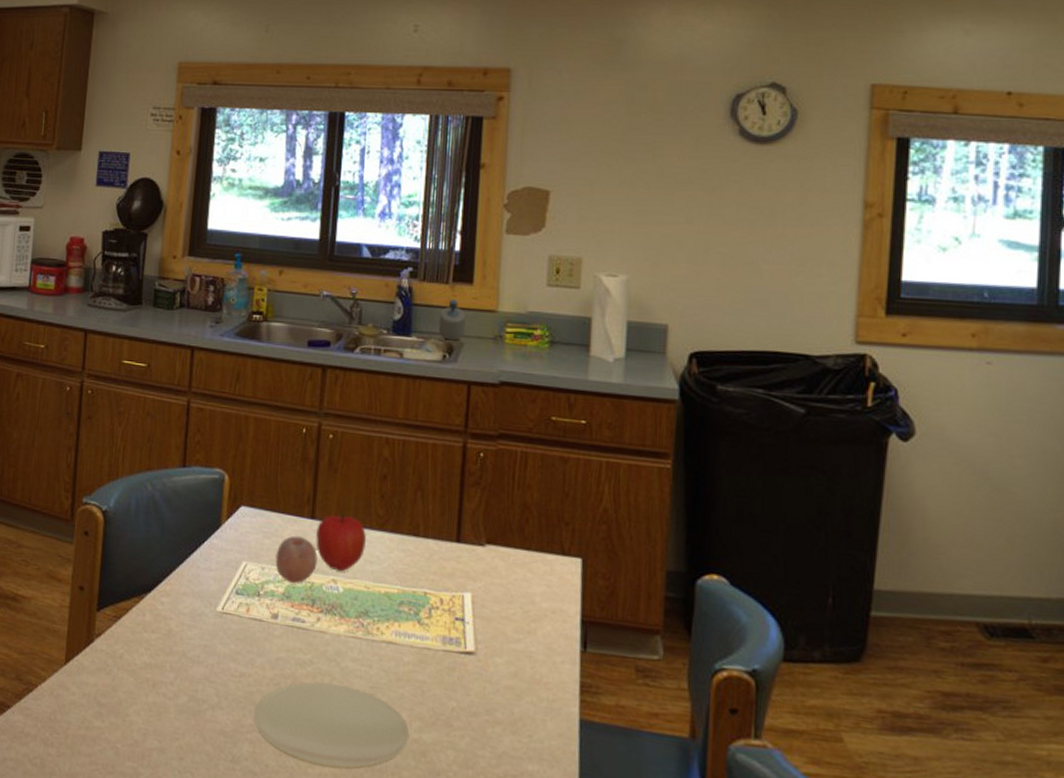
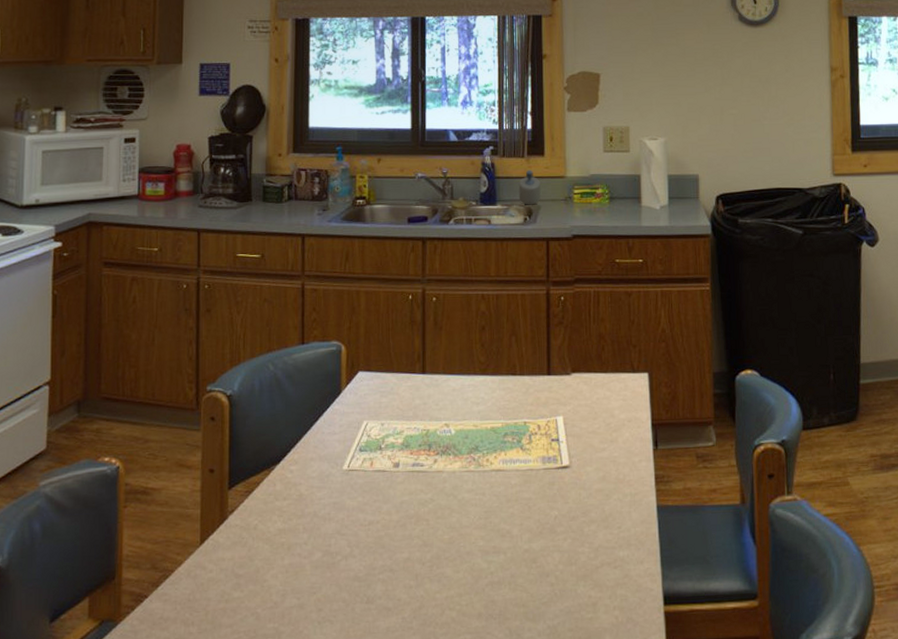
plate: present [253,682,410,770] -> none [383,514,521,591]
fruit: present [275,536,318,583] -> none [393,390,431,433]
fruit: present [316,513,366,572] -> none [428,365,471,416]

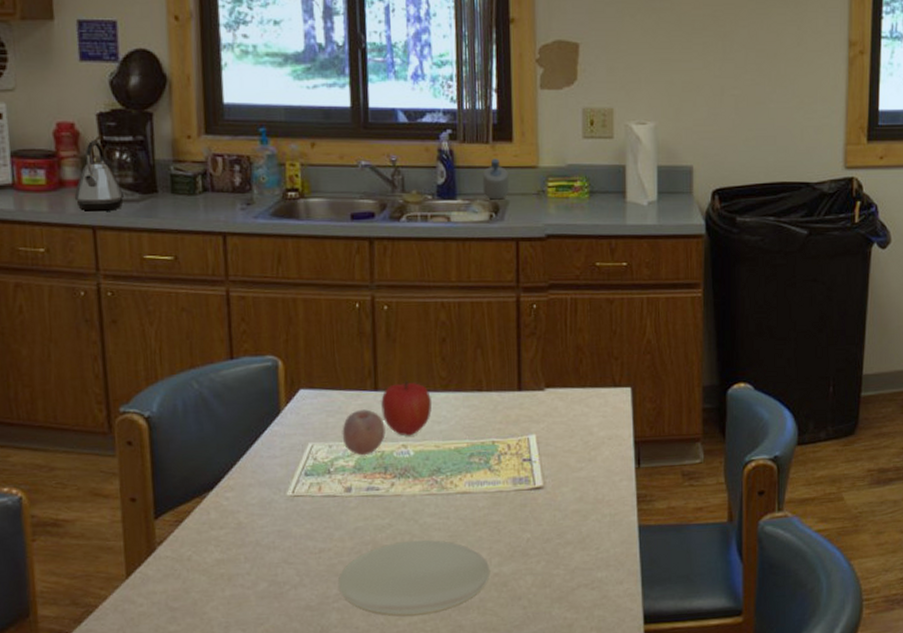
kettle: none [185,158,225,218] -> present [74,139,125,213]
plate: none [383,514,521,591] -> present [337,540,491,617]
fruit: none [393,390,431,433] -> present [342,409,386,455]
fruit: none [428,365,471,416] -> present [381,381,432,436]

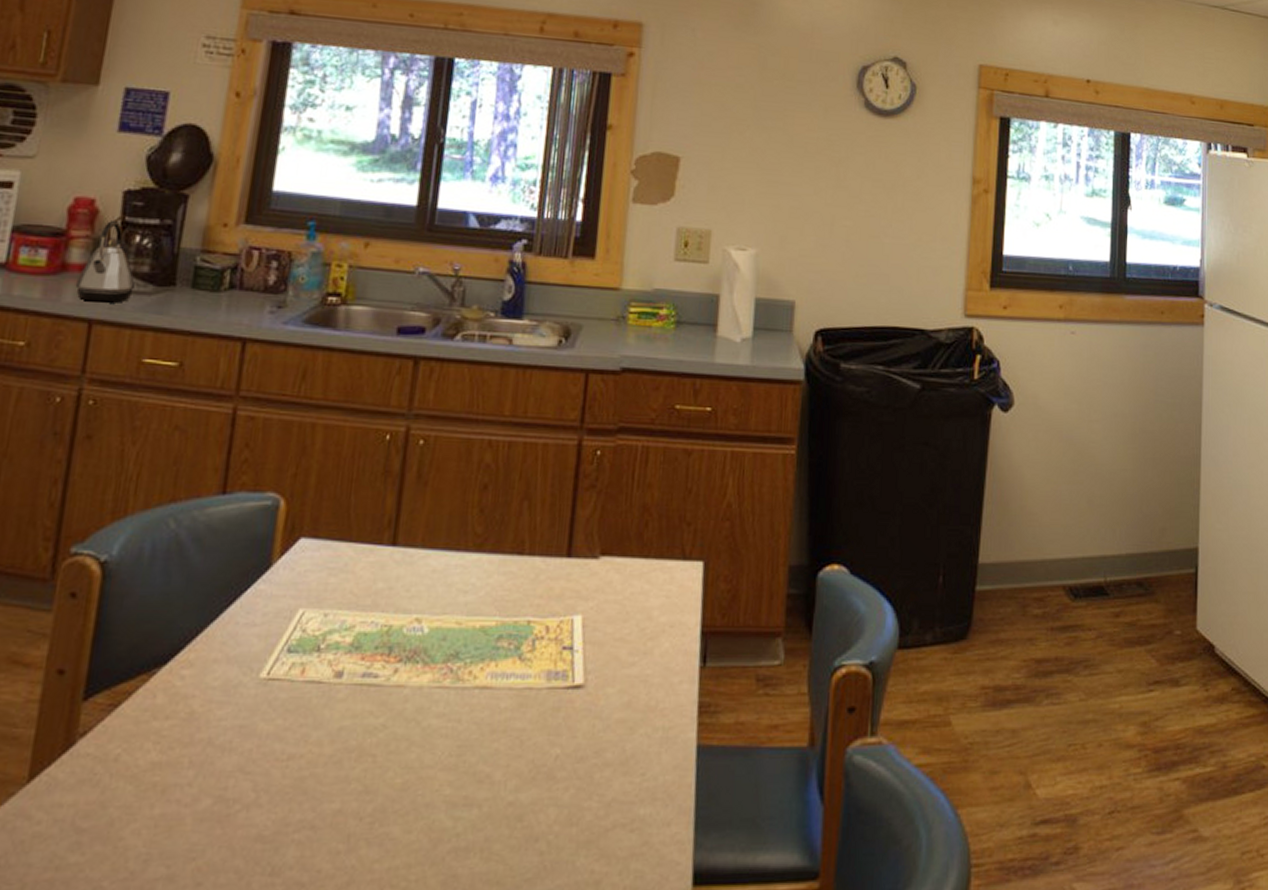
plate: present [337,540,491,617] -> none [303,749,504,859]
fruit: present [342,409,386,455] -> none [342,569,399,628]
fruit: present [381,381,432,436] -> none [396,535,460,608]
soap dispenser: present [482,158,509,200] -> none [554,275,586,323]

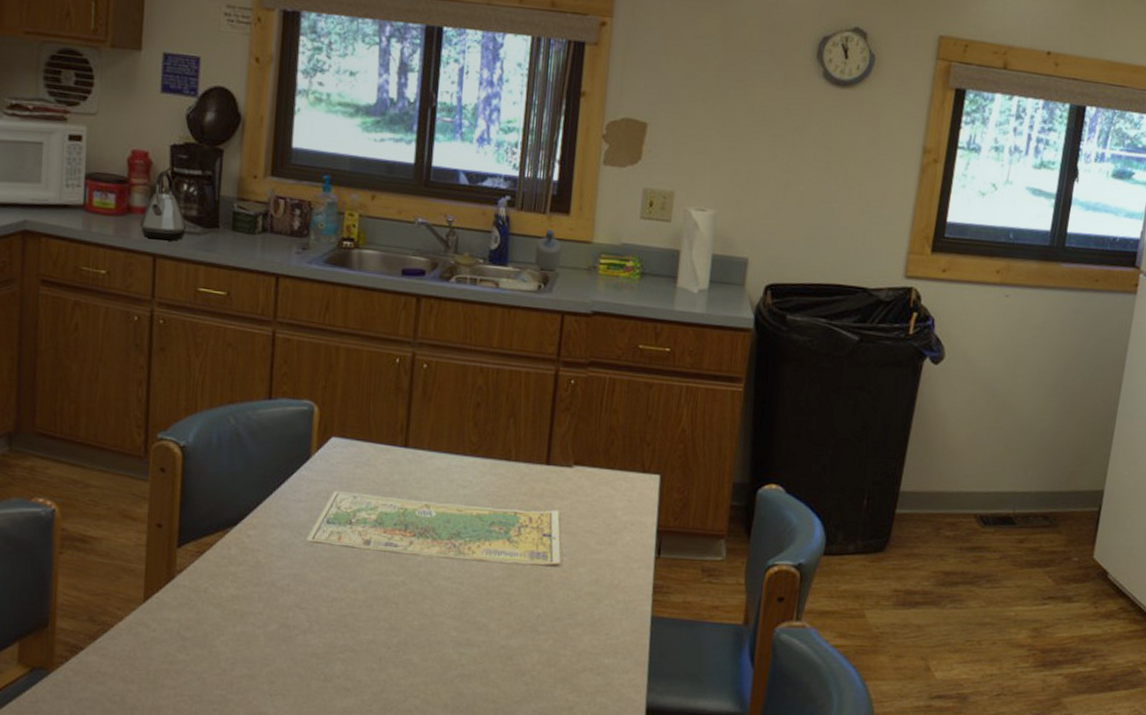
soap dispenser: none [554,275,586,323] -> present [534,229,562,271]

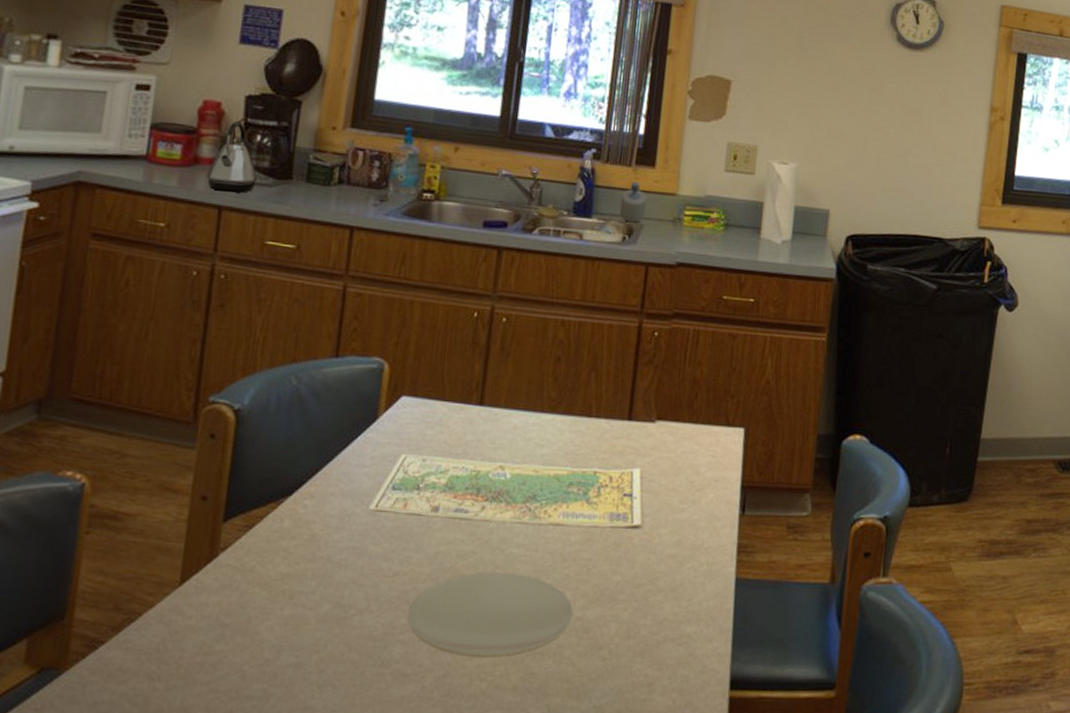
plate: none [345,601,498,678] -> present [407,572,574,658]

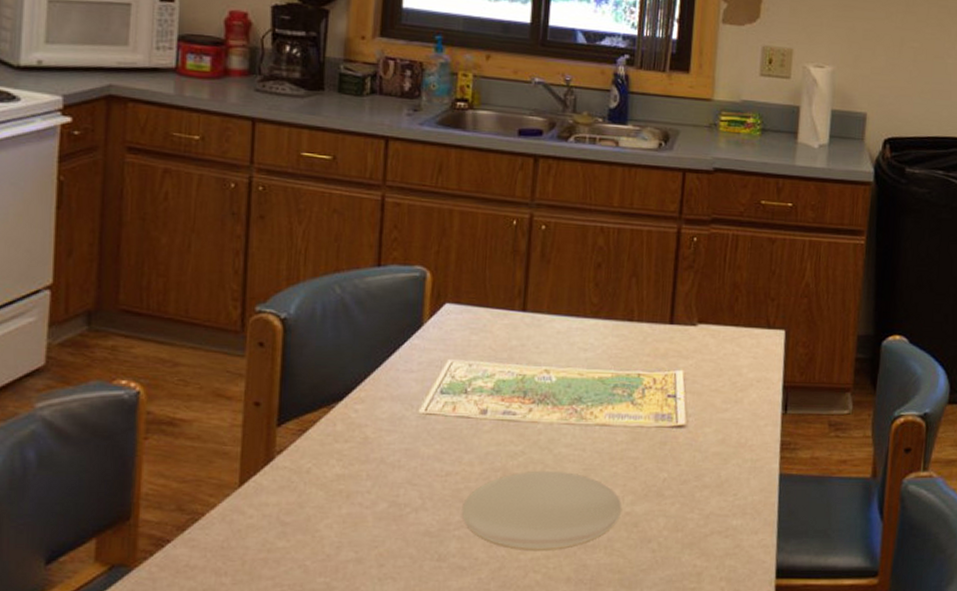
kettle: present [206,120,258,193] -> none [237,31,290,105]
soap dispenser: present [619,181,647,223] -> none [654,87,682,129]

